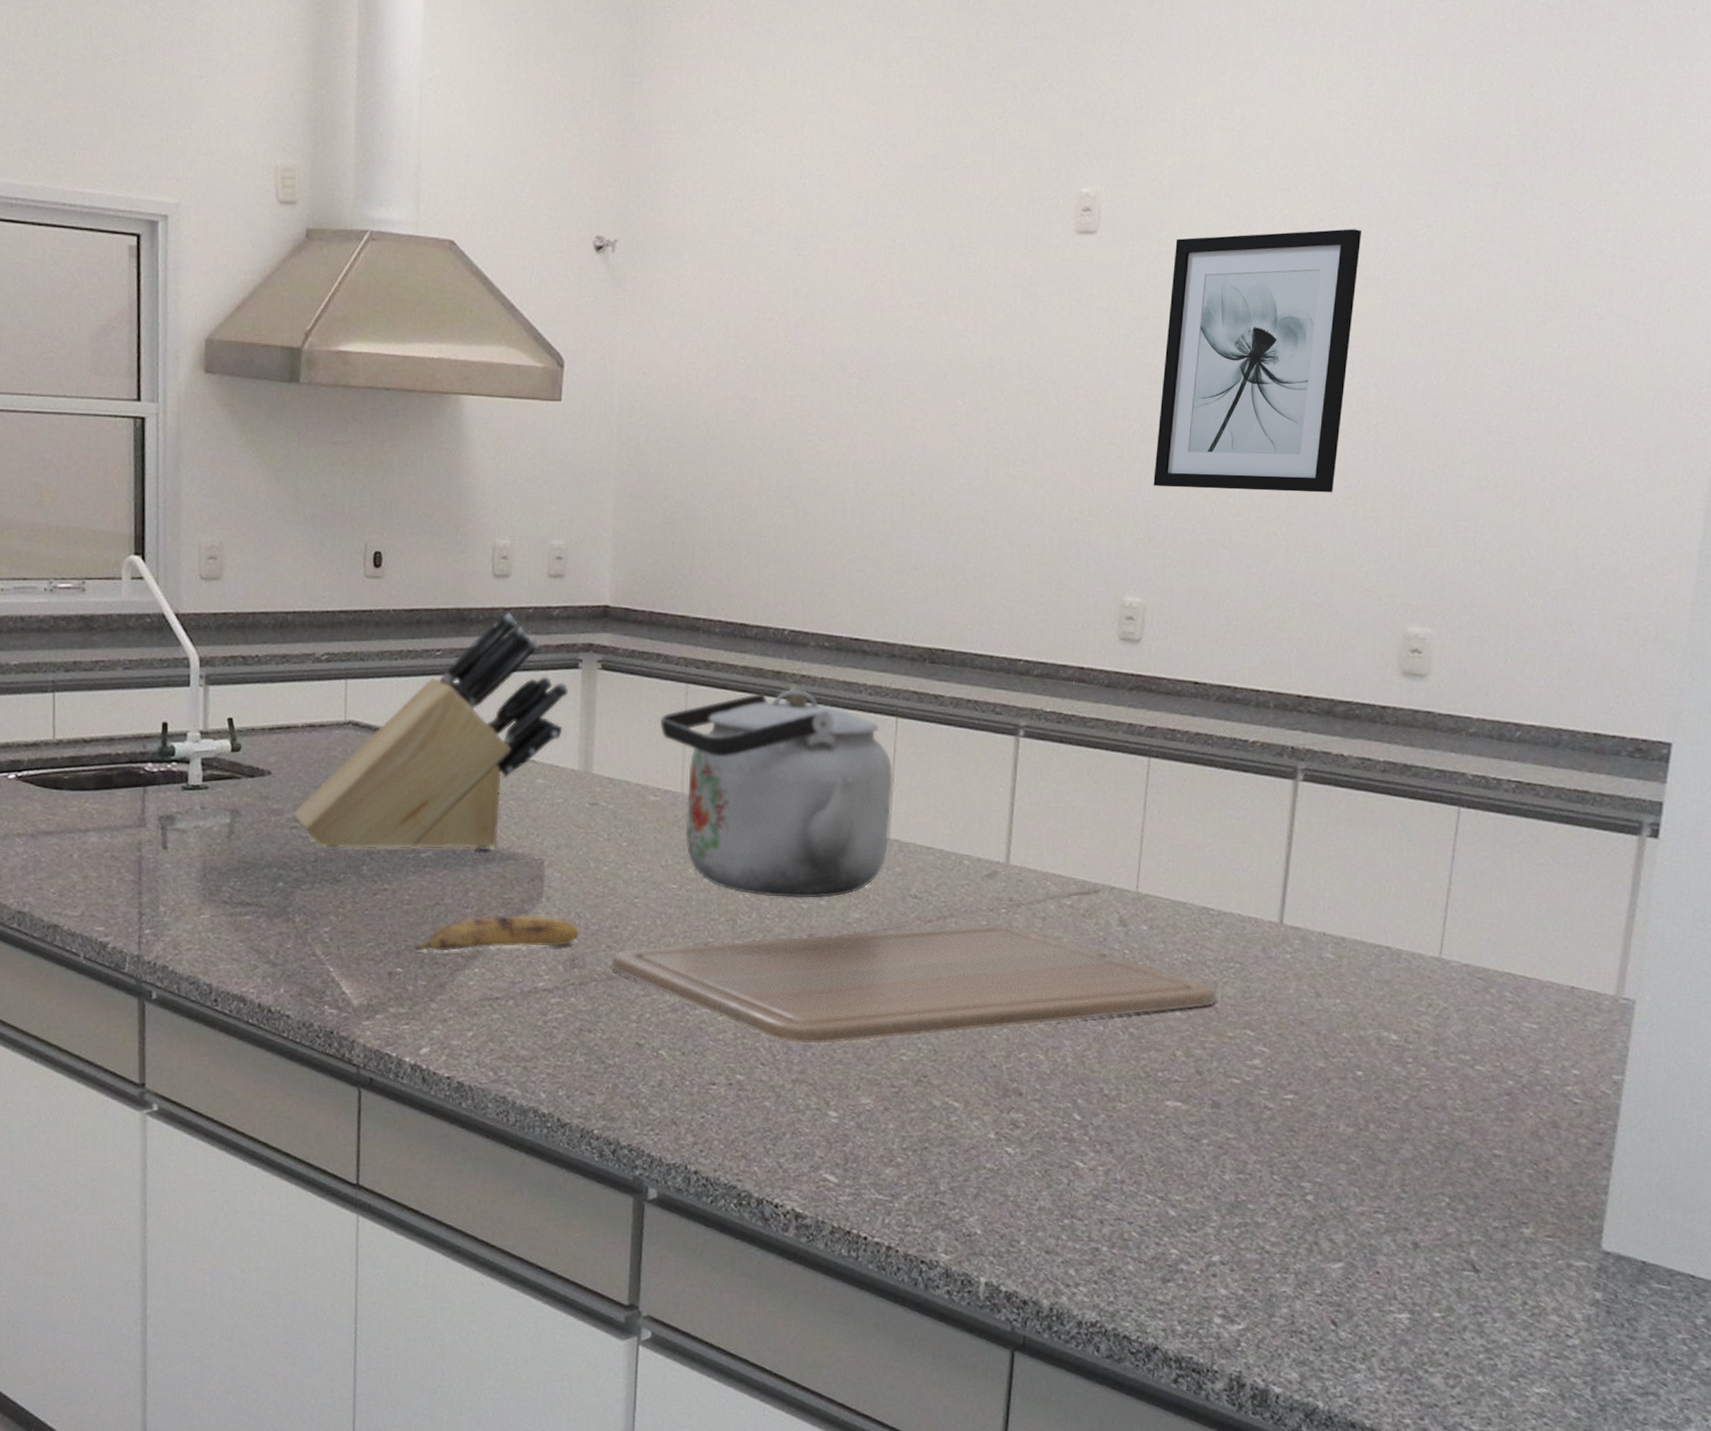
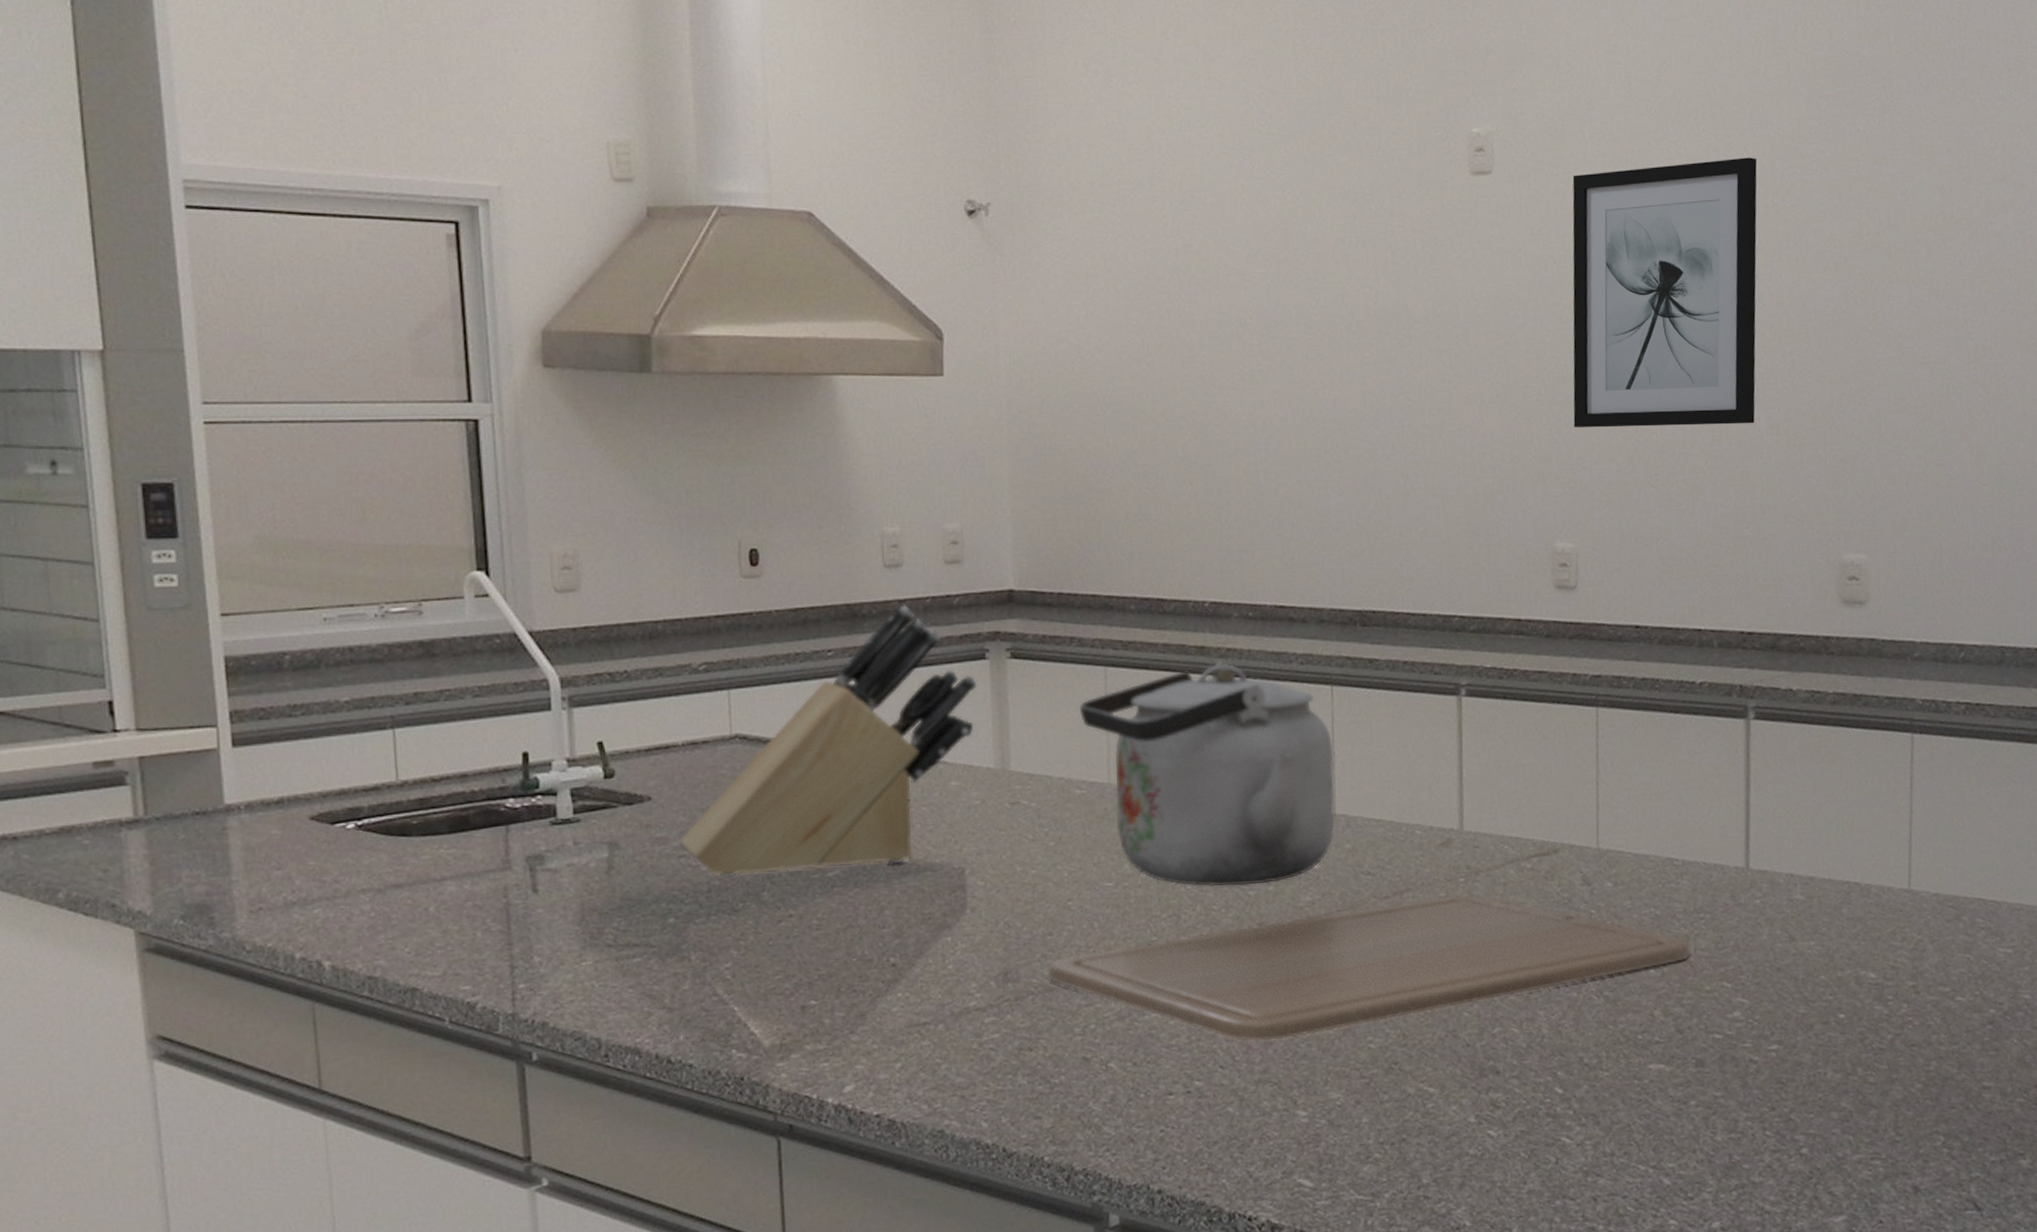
banana: present [415,915,580,951] -> none [829,929,1011,979]

